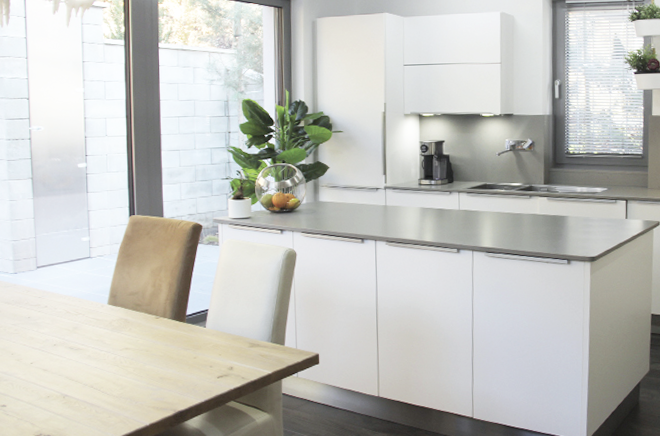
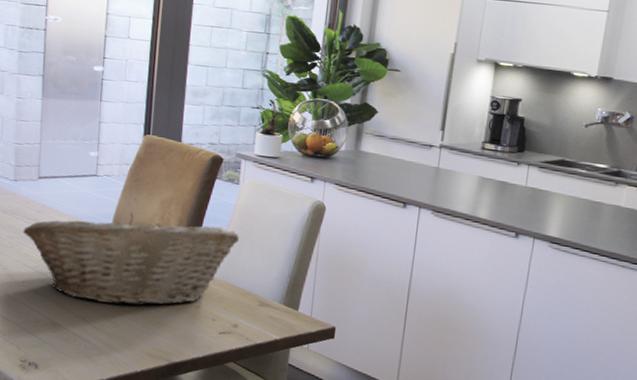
fruit basket: none [26,284,225,369] -> present [22,213,239,306]

